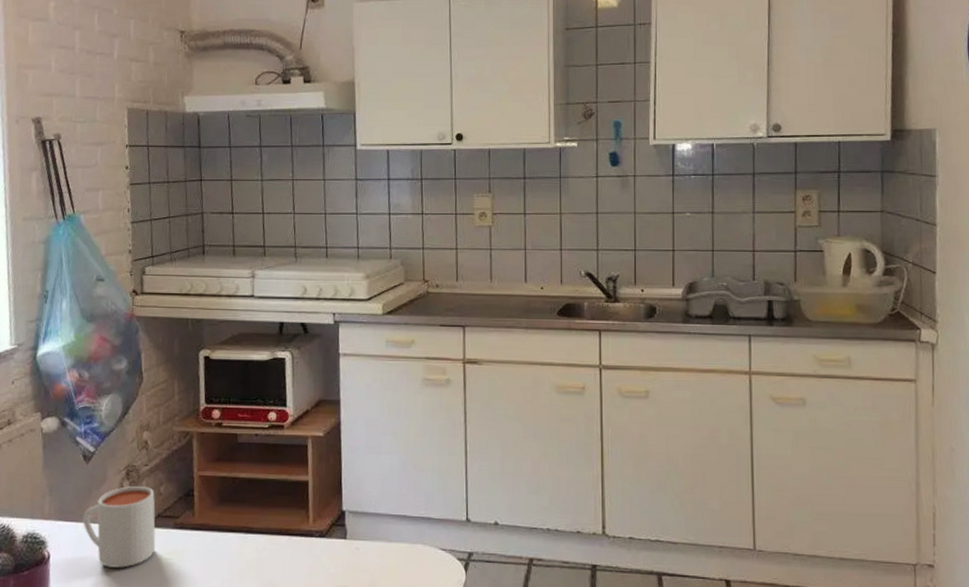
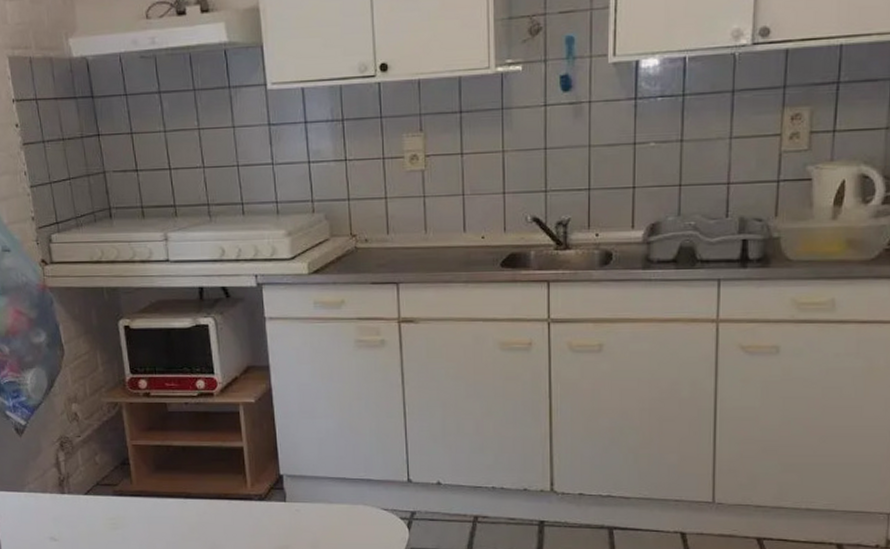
mug: present [83,486,156,568] -> none [24,457,98,533]

